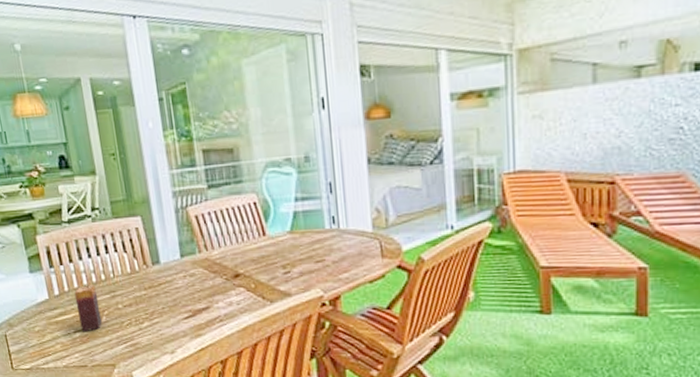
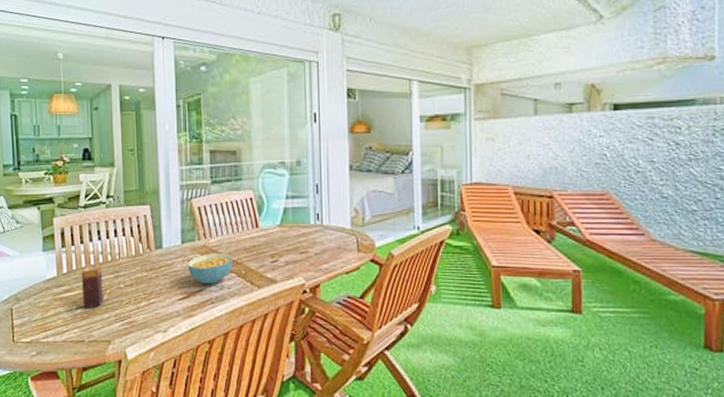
cereal bowl: none [190,265,241,301] -> present [188,252,233,285]

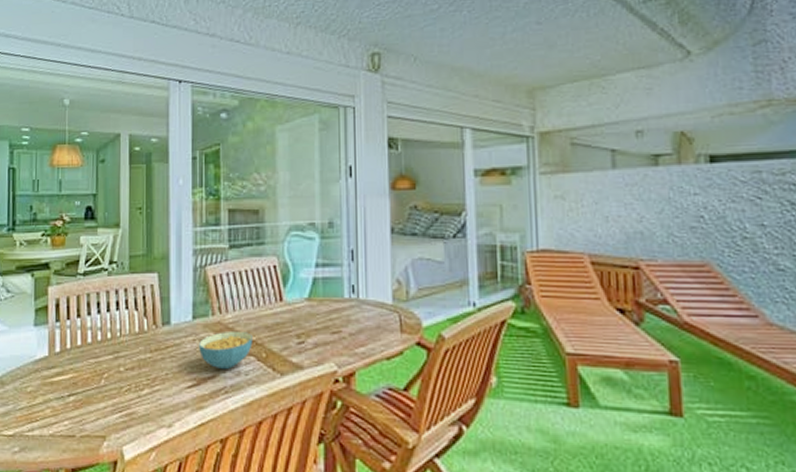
candle: present [81,265,103,309] -> none [75,343,100,397]

